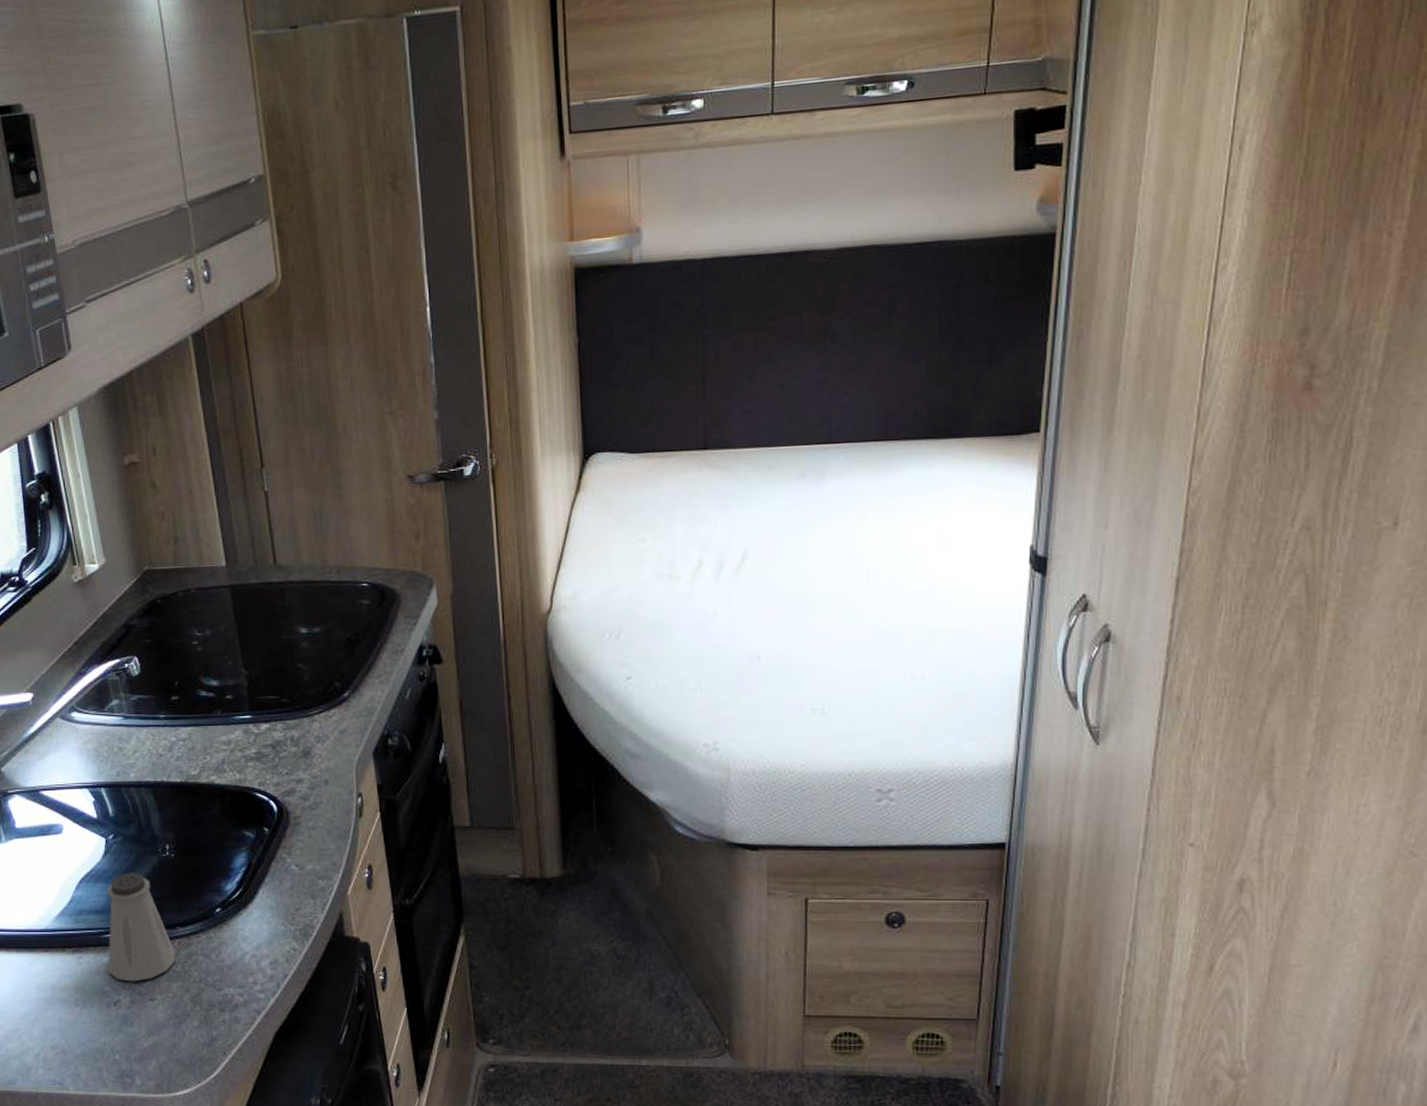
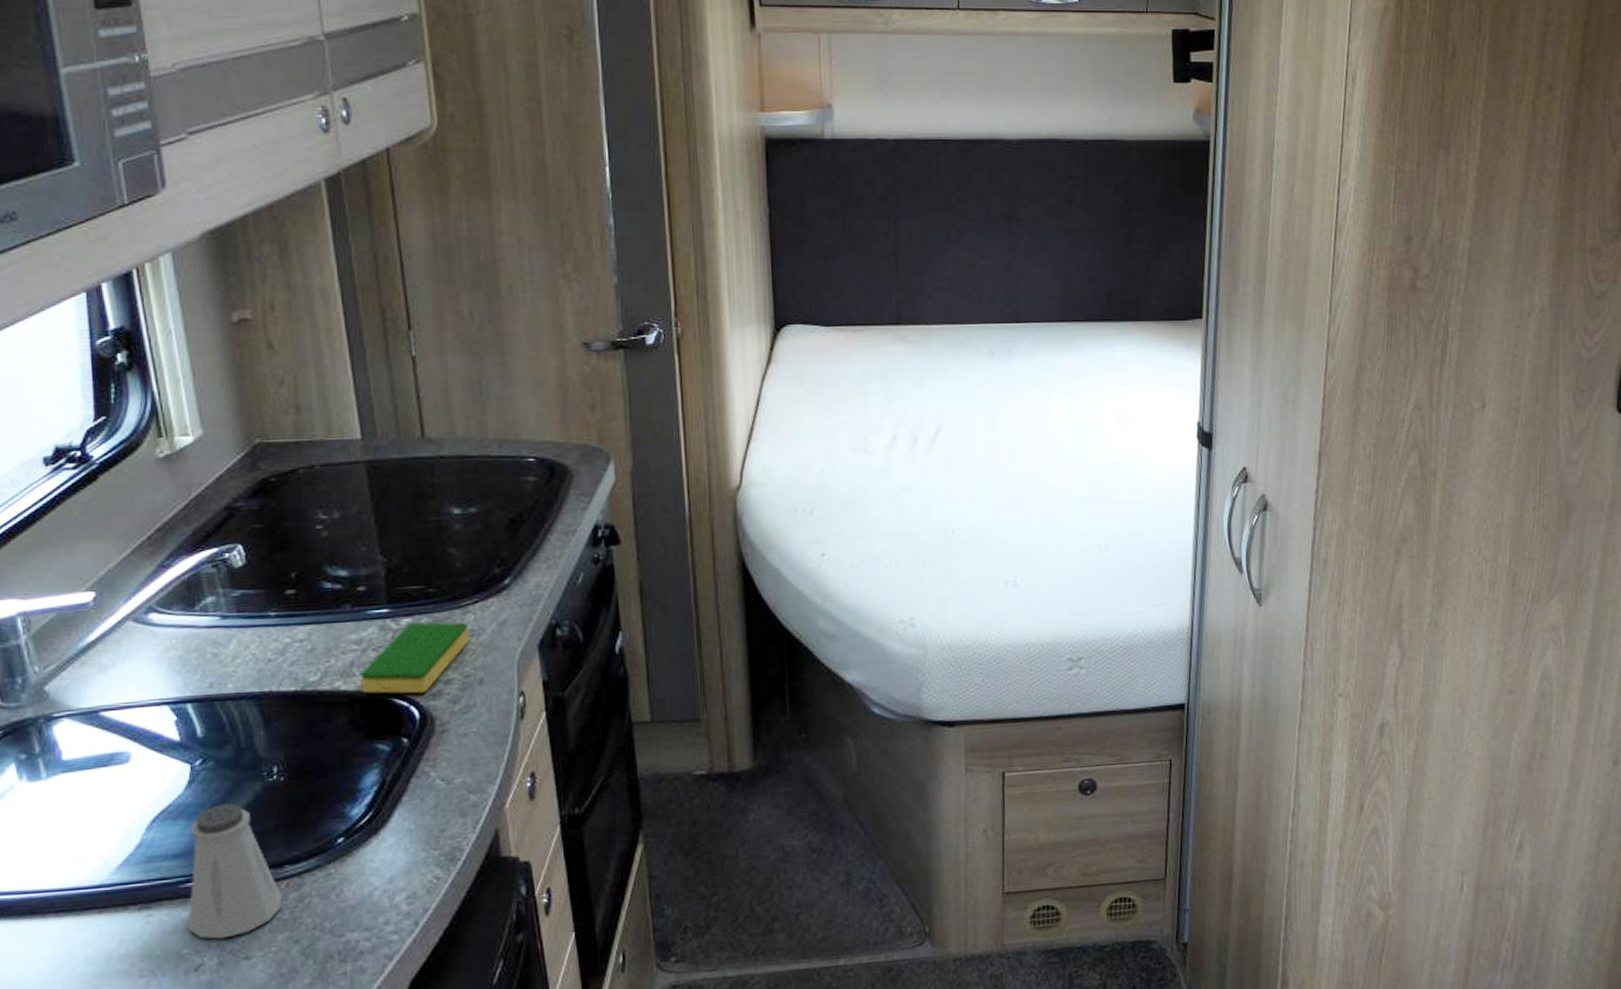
dish sponge: none [230,728,316,790] -> present [361,622,470,694]

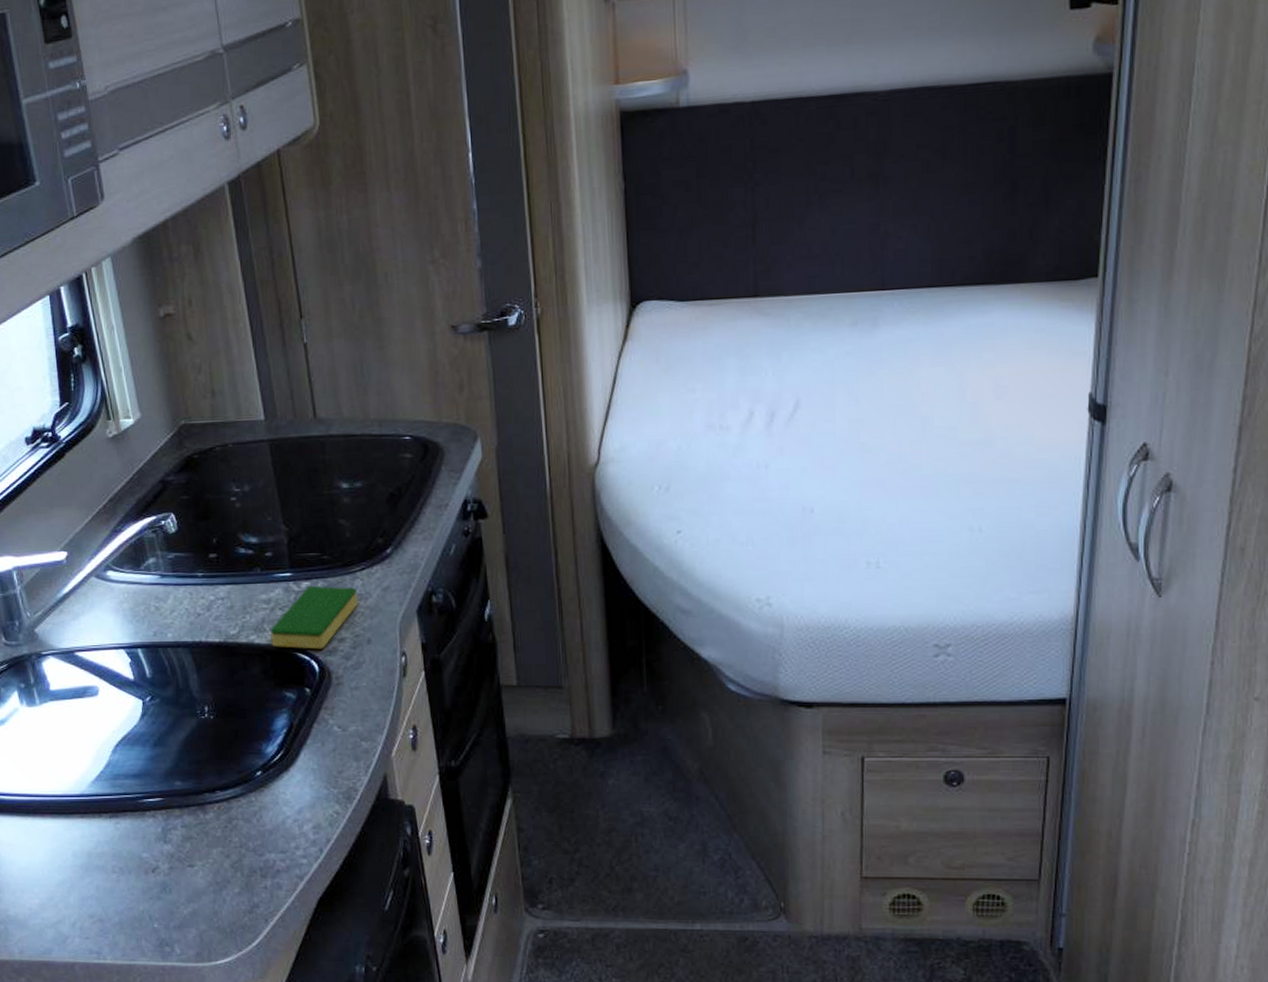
saltshaker: present [188,803,282,939] -> none [144,735,216,848]

